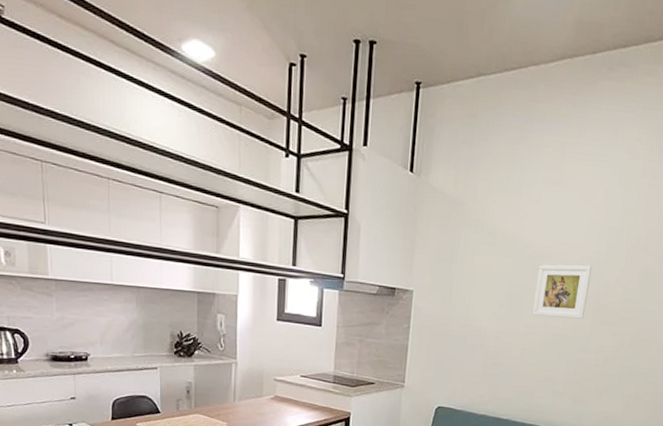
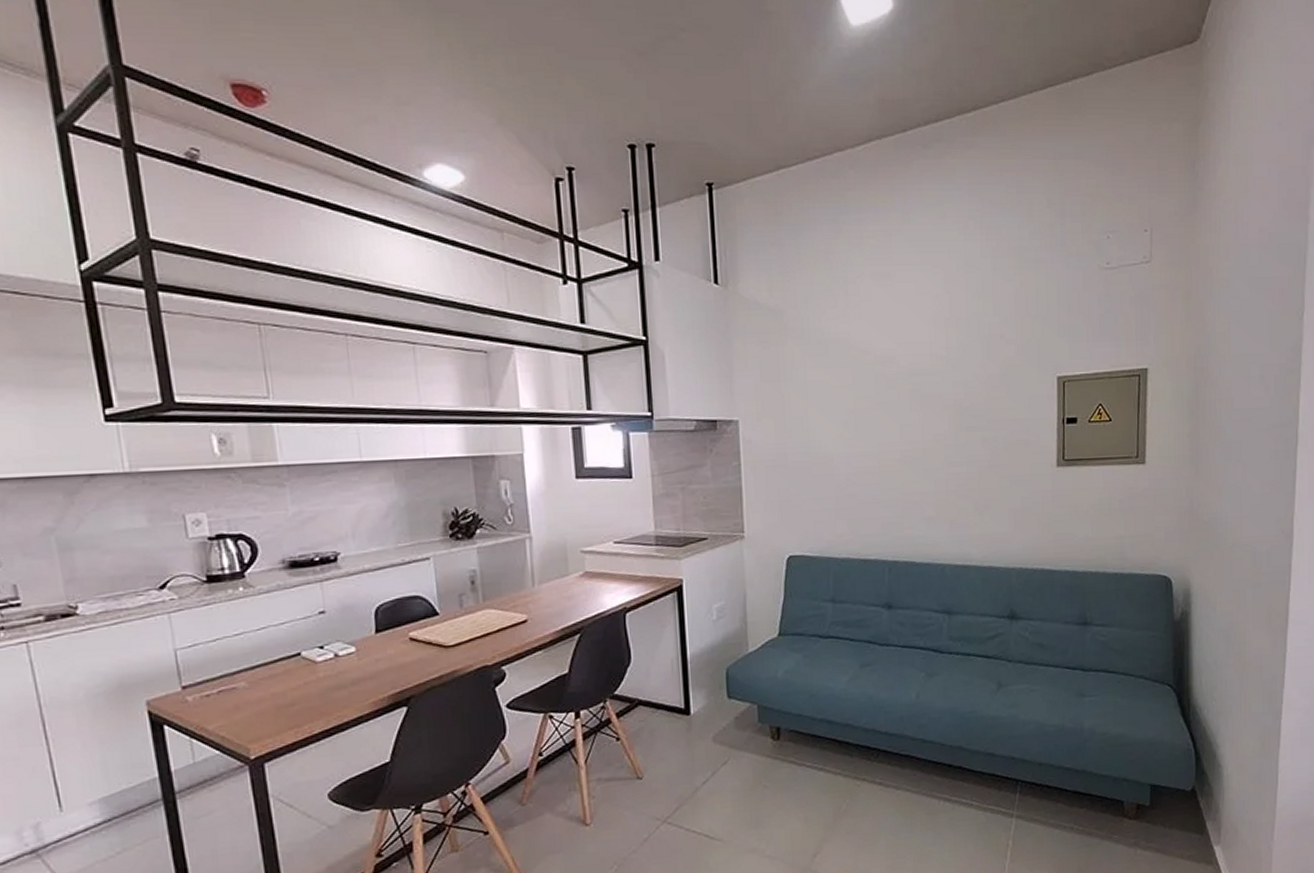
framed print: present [532,264,593,319] -> none [882,364,946,432]

